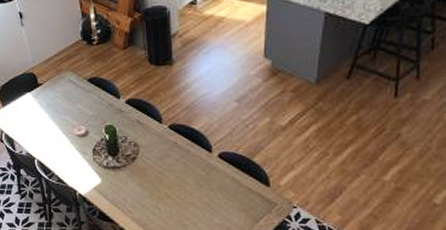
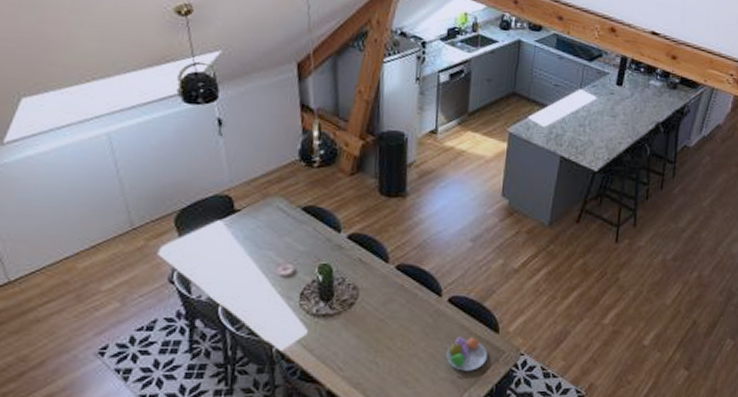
fruit bowl: none [220,189,259,220] -> present [445,337,487,371]

